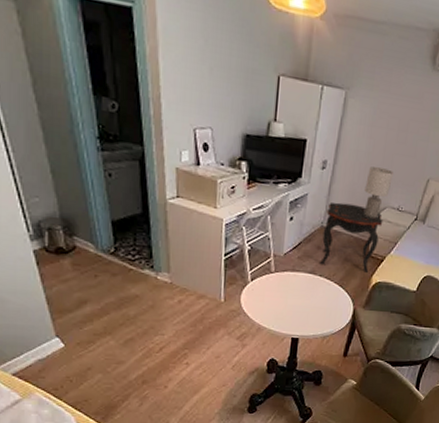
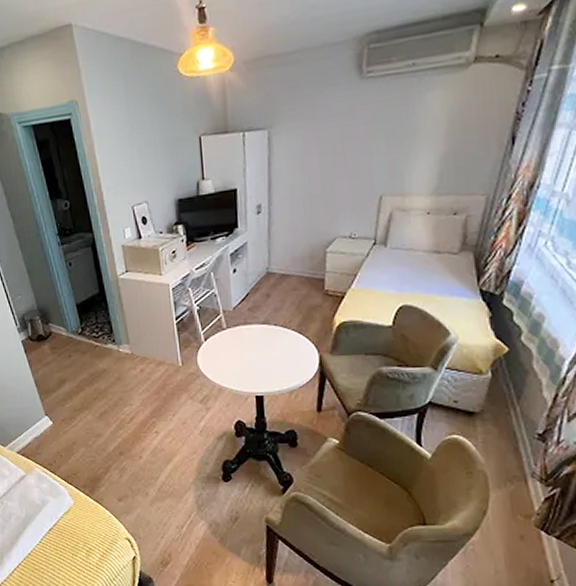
side table: present [320,202,384,274] -> none [270,242,336,315]
lamp: present [363,166,394,220] -> none [307,196,338,255]

